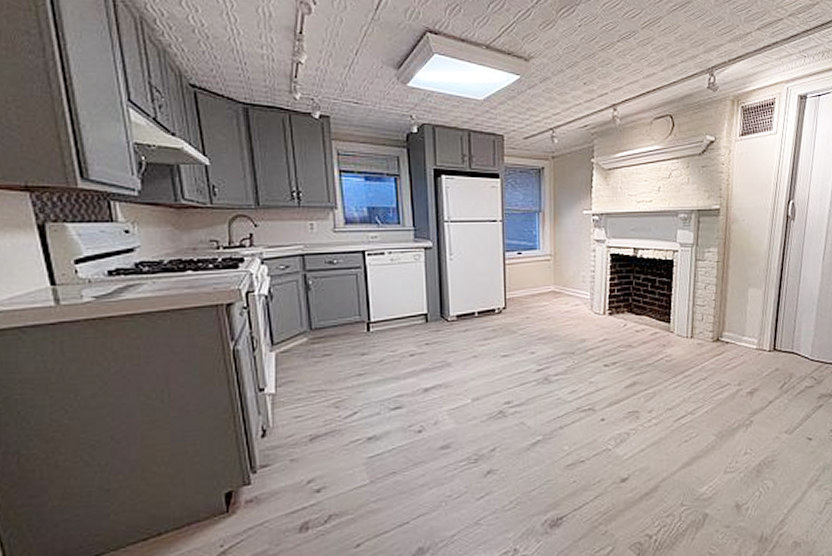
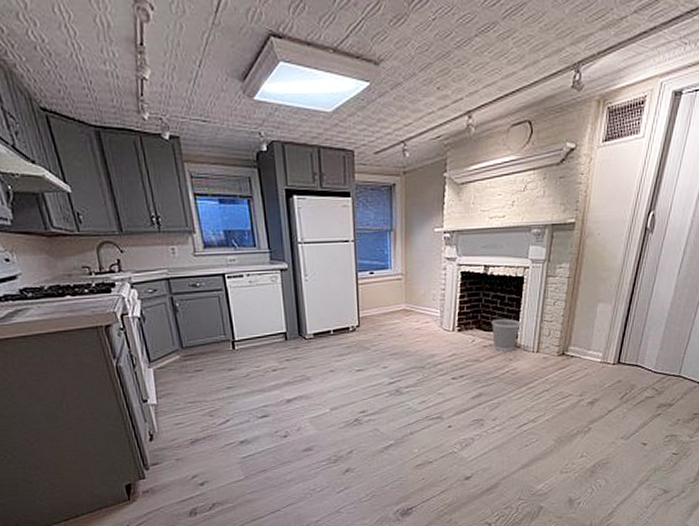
wastebasket: none [642,302,674,337] -> present [491,318,522,351]

